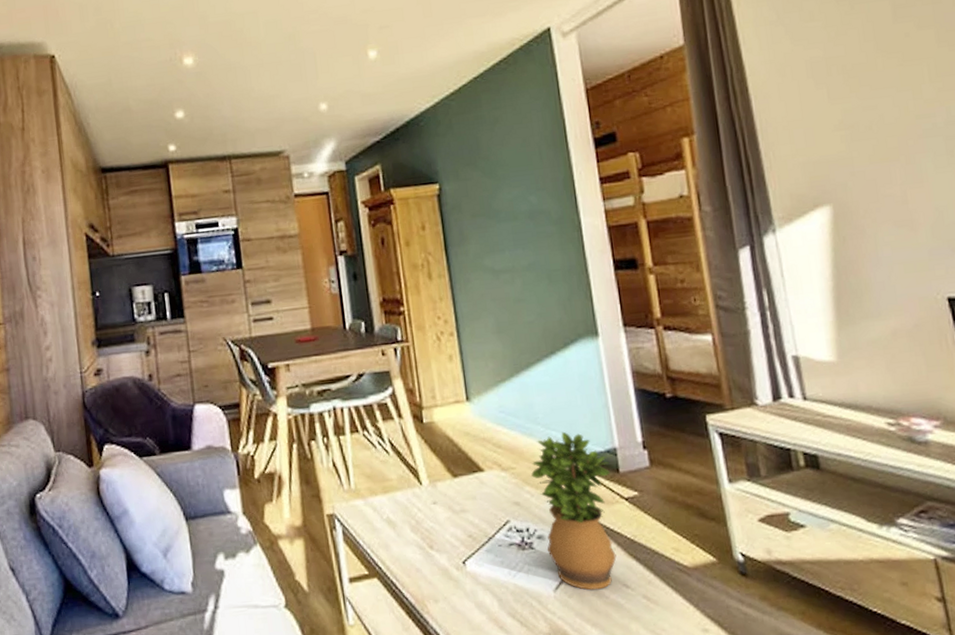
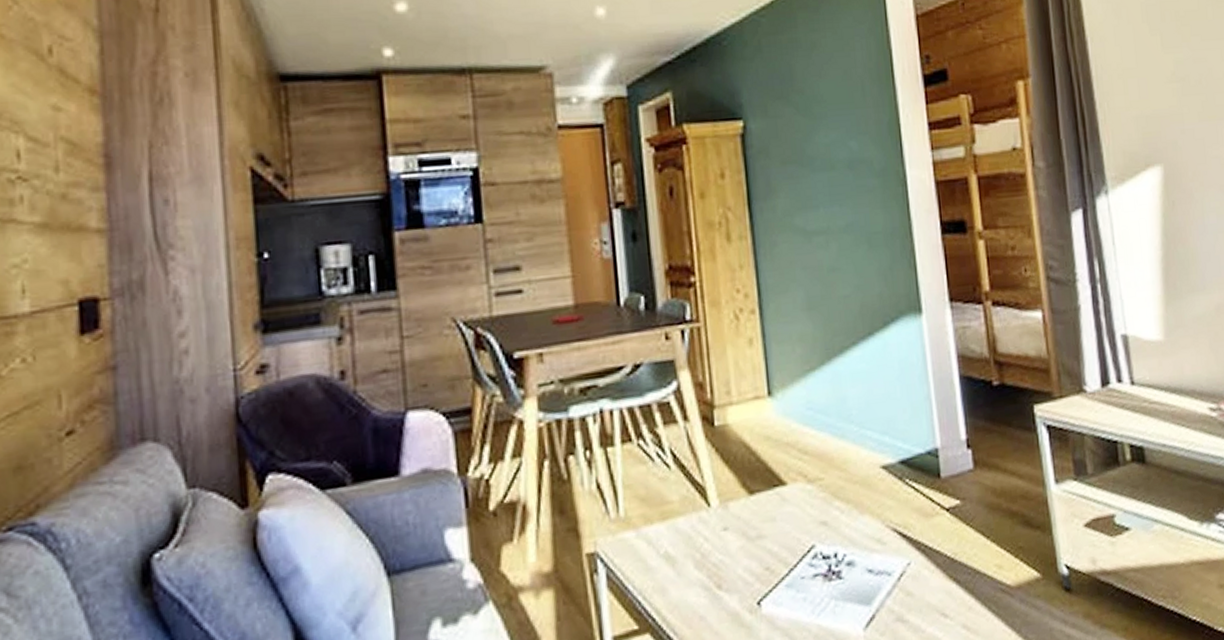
potted plant: present [531,431,617,590] -> none [842,430,935,625]

